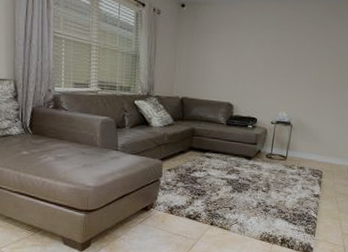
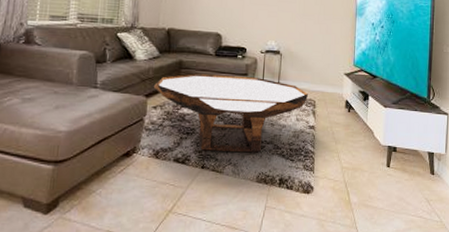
coffee table: none [169,141,317,216] -> present [154,73,309,153]

